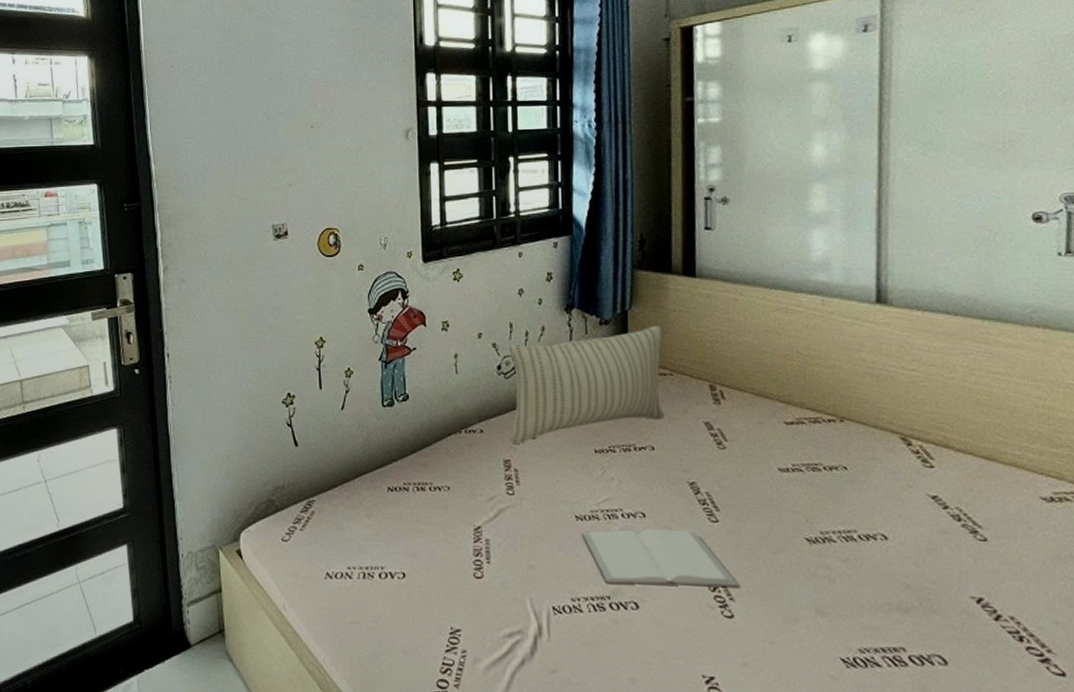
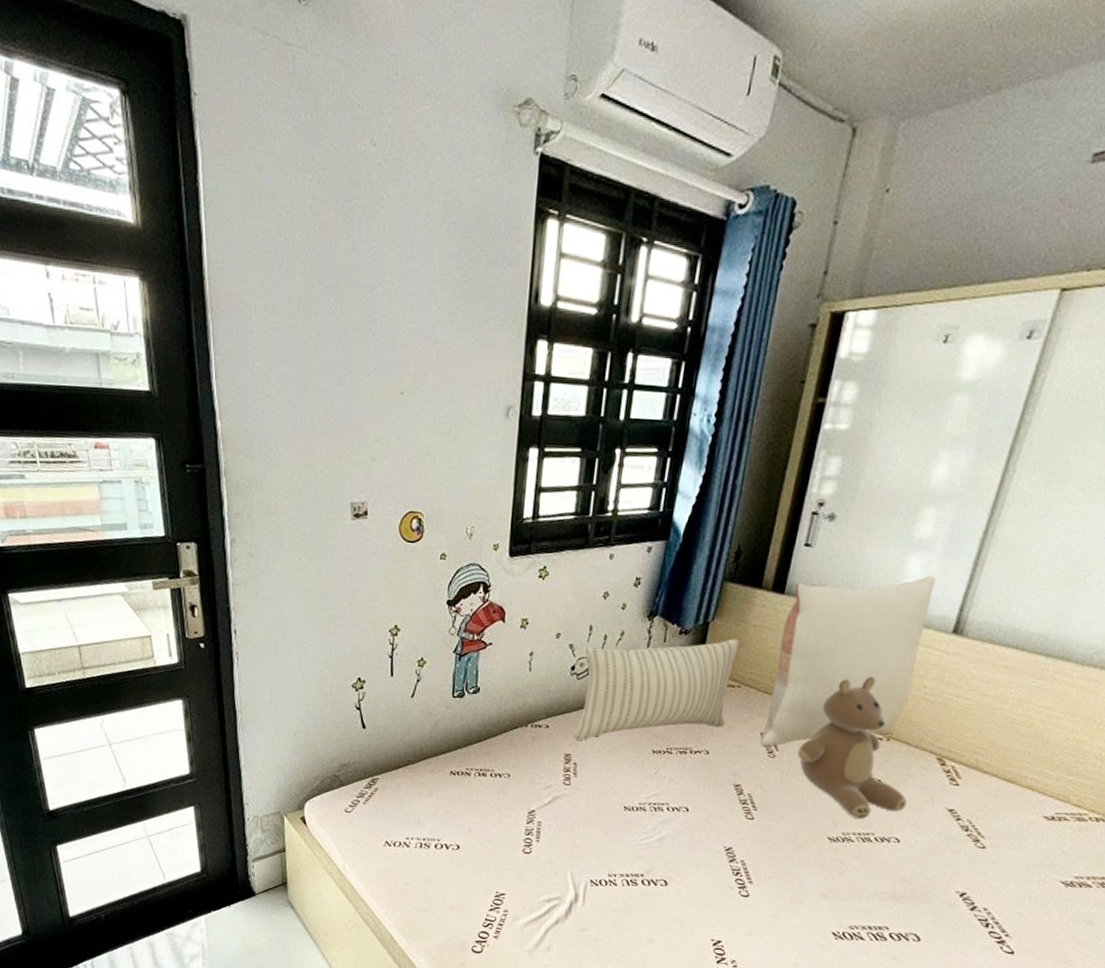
book: present [582,527,741,587] -> none [627,820,761,873]
pillow: none [702,247,851,437] -> present [760,575,936,747]
teddy bear: none [748,353,883,515] -> present [797,676,907,820]

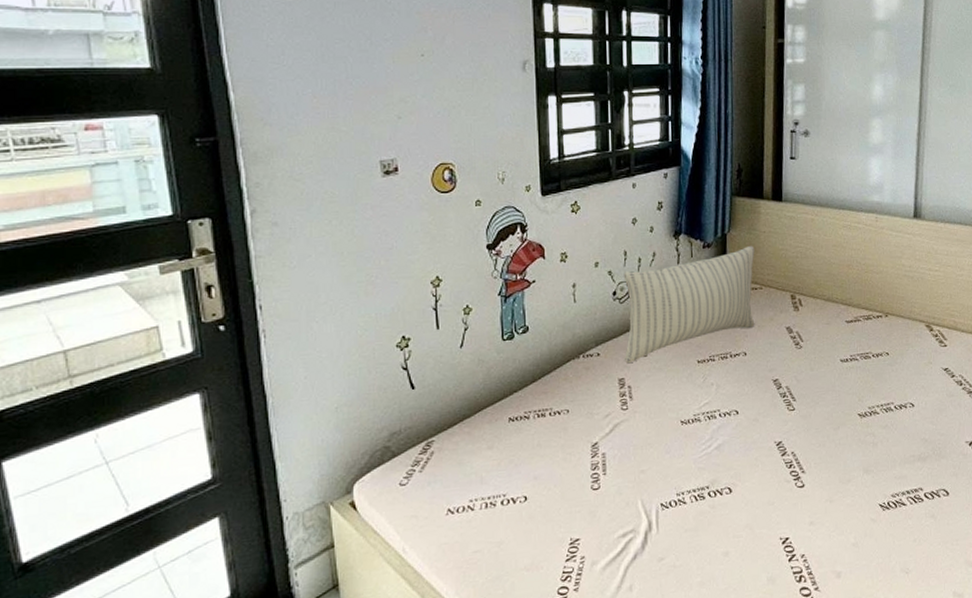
pillow: present [760,575,936,747] -> none [786,172,895,339]
teddy bear: present [797,676,907,820] -> none [819,263,912,392]

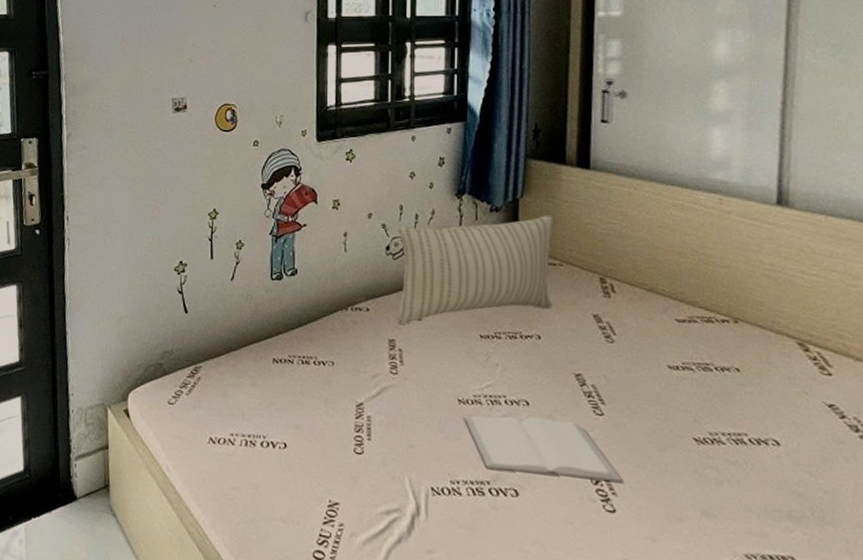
book: none [686,420,810,476] -> present [464,415,625,482]

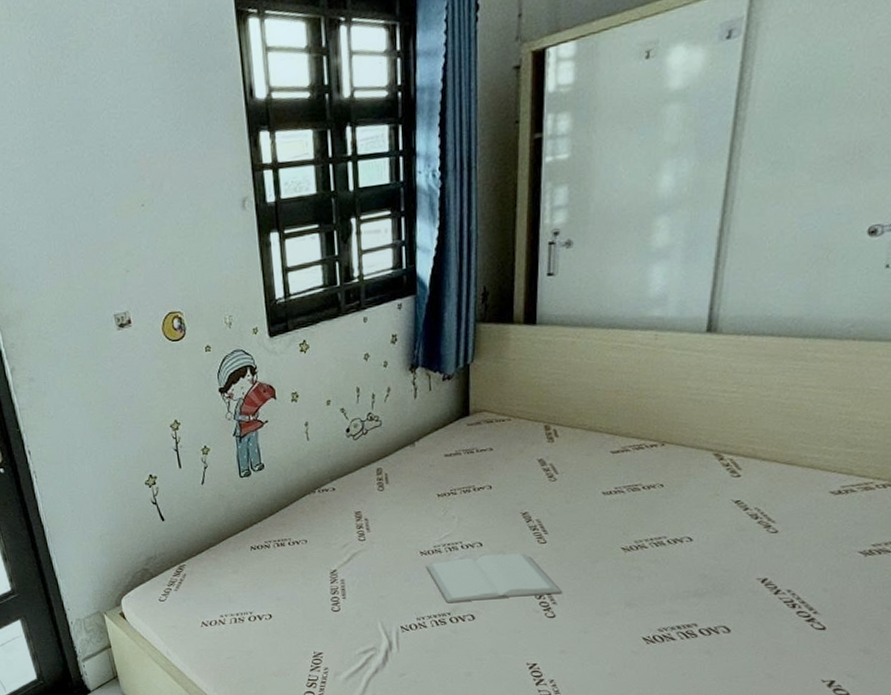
pillow: present [396,214,554,325] -> none [357,374,503,498]

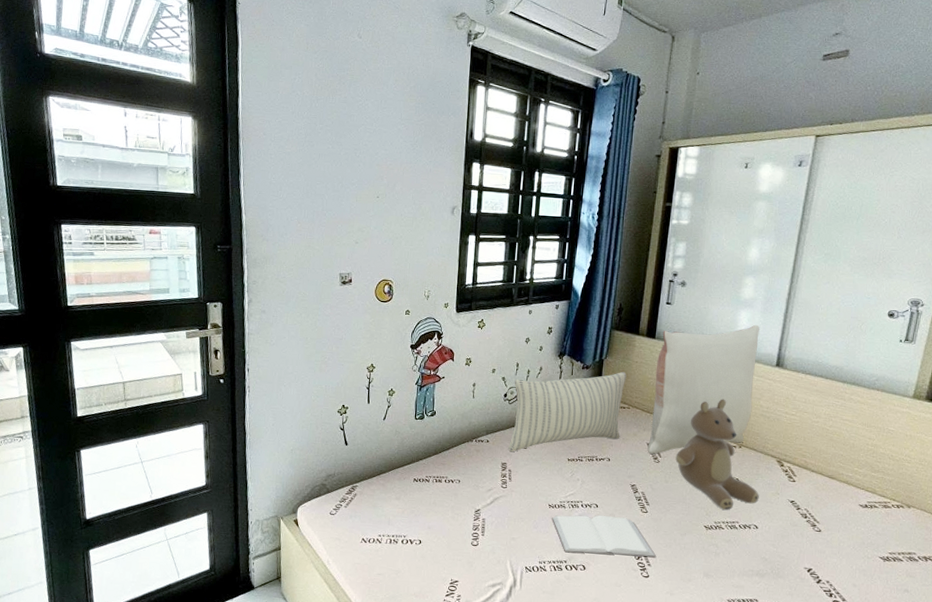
pillow: none [357,374,503,498] -> present [508,371,627,452]
pillow: none [539,280,680,472] -> present [647,324,760,454]
teddy bear: none [577,387,692,526] -> present [675,399,759,511]

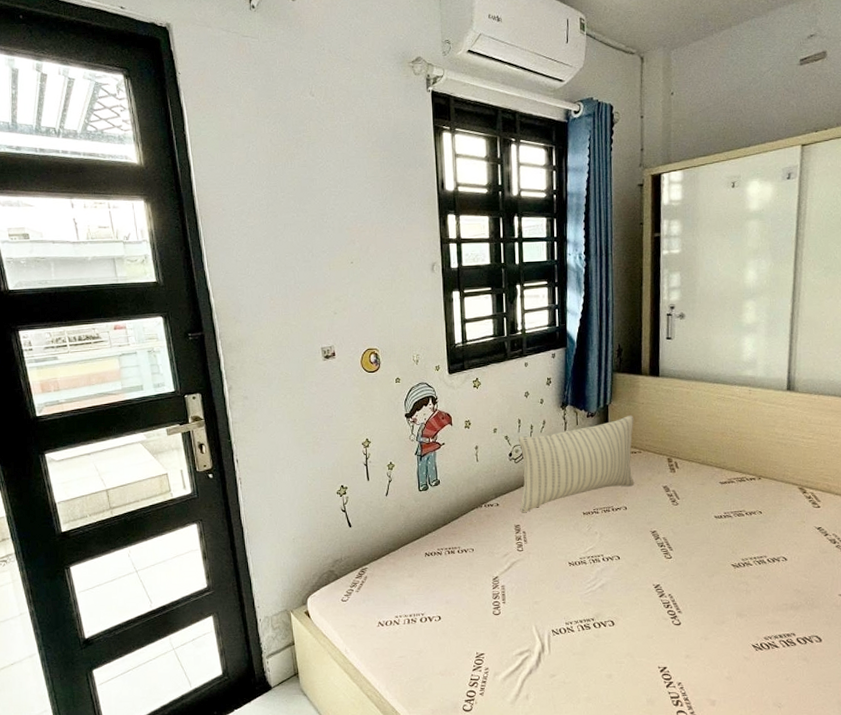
book: present [552,515,657,557] -> none [574,566,686,610]
pillow: present [647,324,760,454] -> none [663,349,768,497]
teddy bear: present [675,399,759,511] -> none [694,431,785,546]

